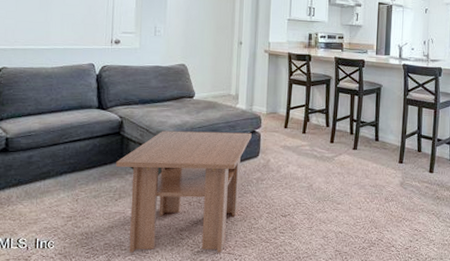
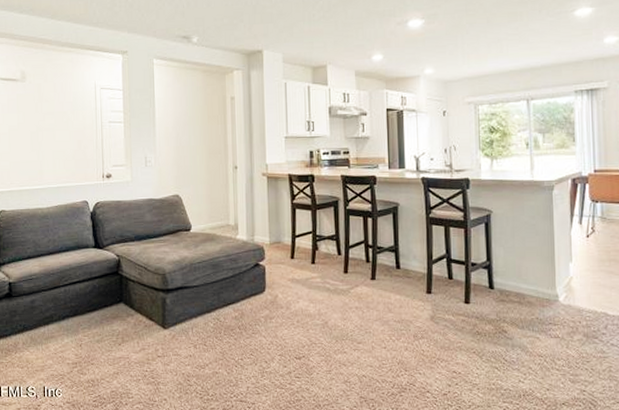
coffee table: present [116,130,252,253] -> none [116,266,256,401]

